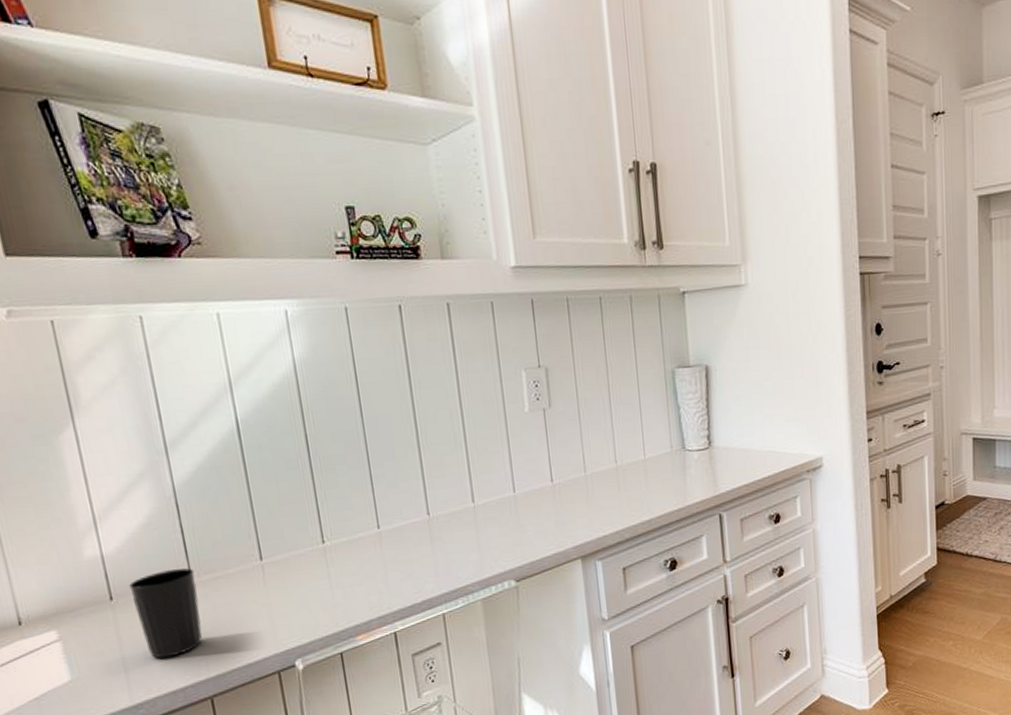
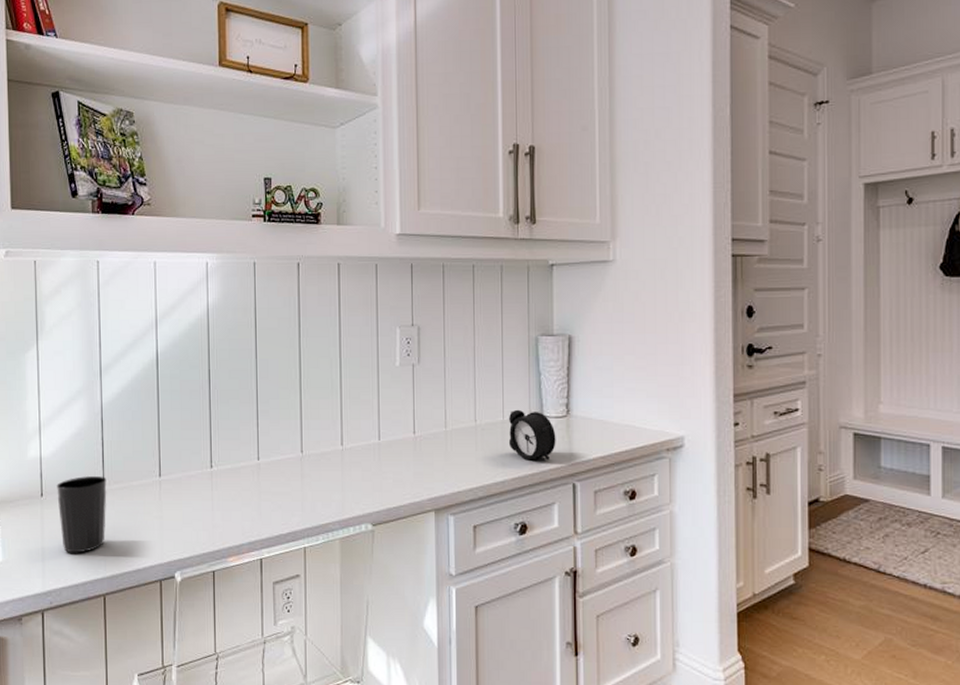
alarm clock: none [650,446,700,497] -> present [508,409,556,461]

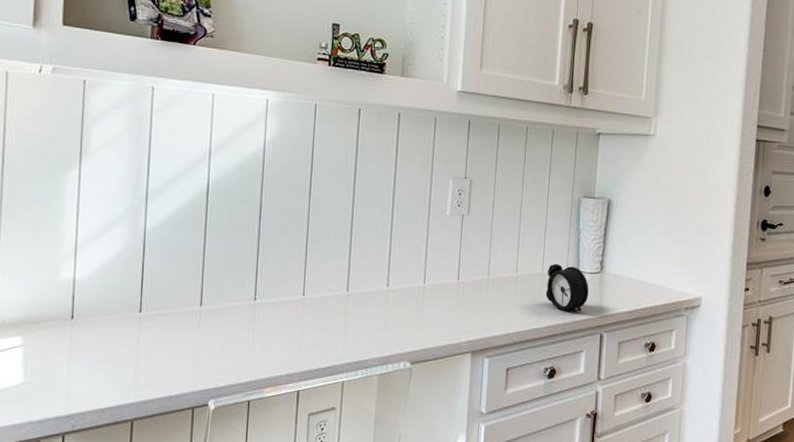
cup: present [57,475,107,553] -> none [89,300,144,378]

